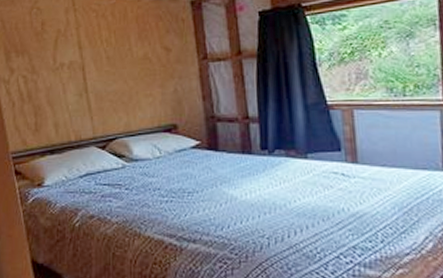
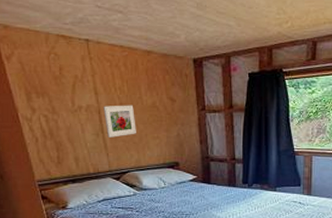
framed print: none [88,58,125,98] -> present [103,105,136,138]

